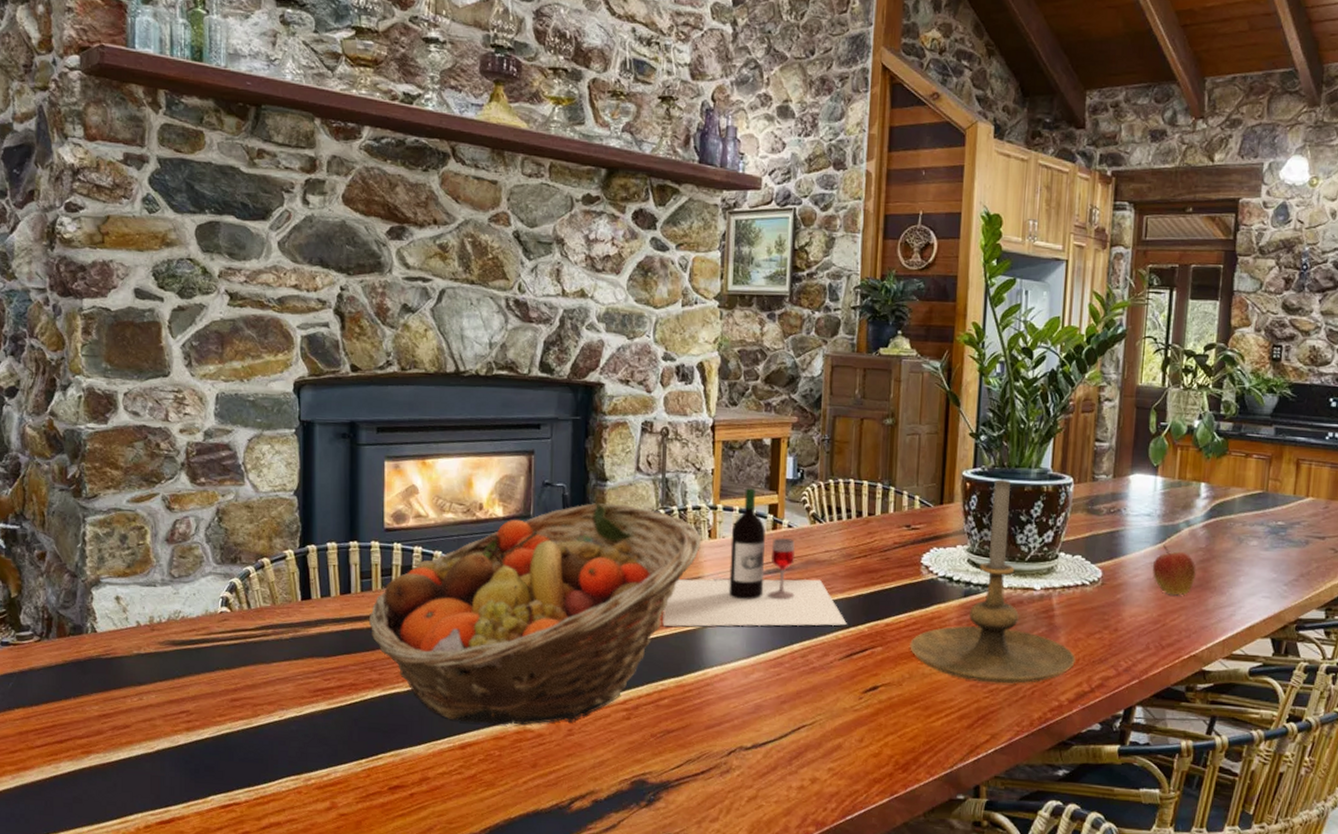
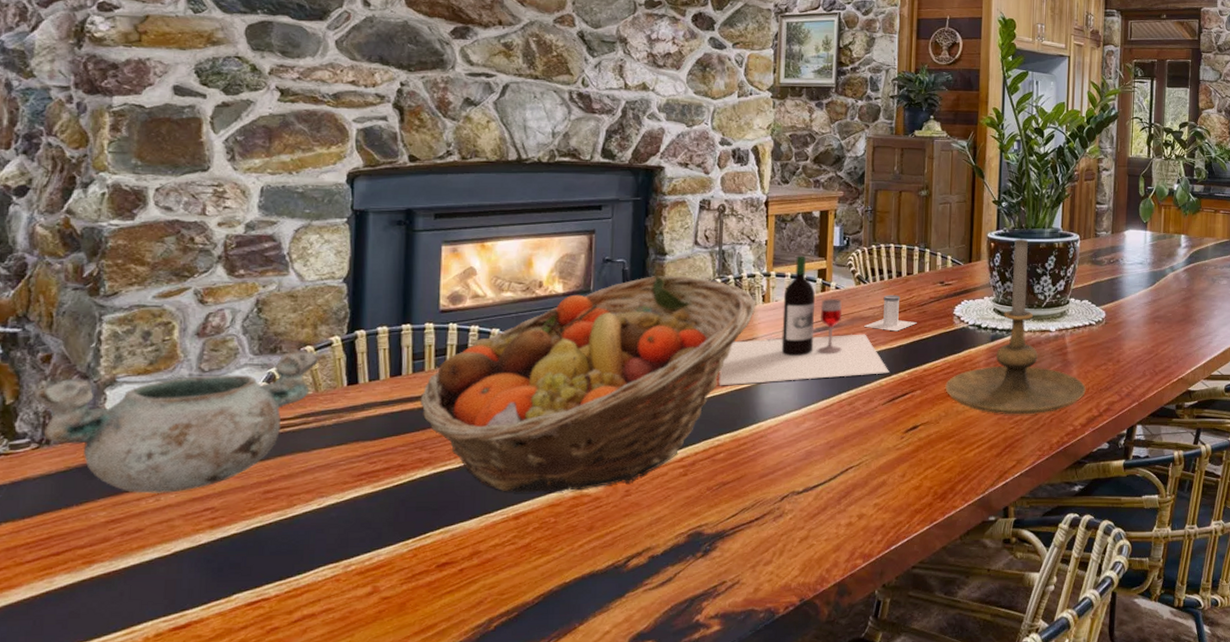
decorative bowl: none [32,561,276,694] -> present [32,349,320,494]
salt shaker: none [818,537,879,579] -> present [863,295,917,332]
apple: present [1152,545,1196,596] -> none [1145,288,1180,329]

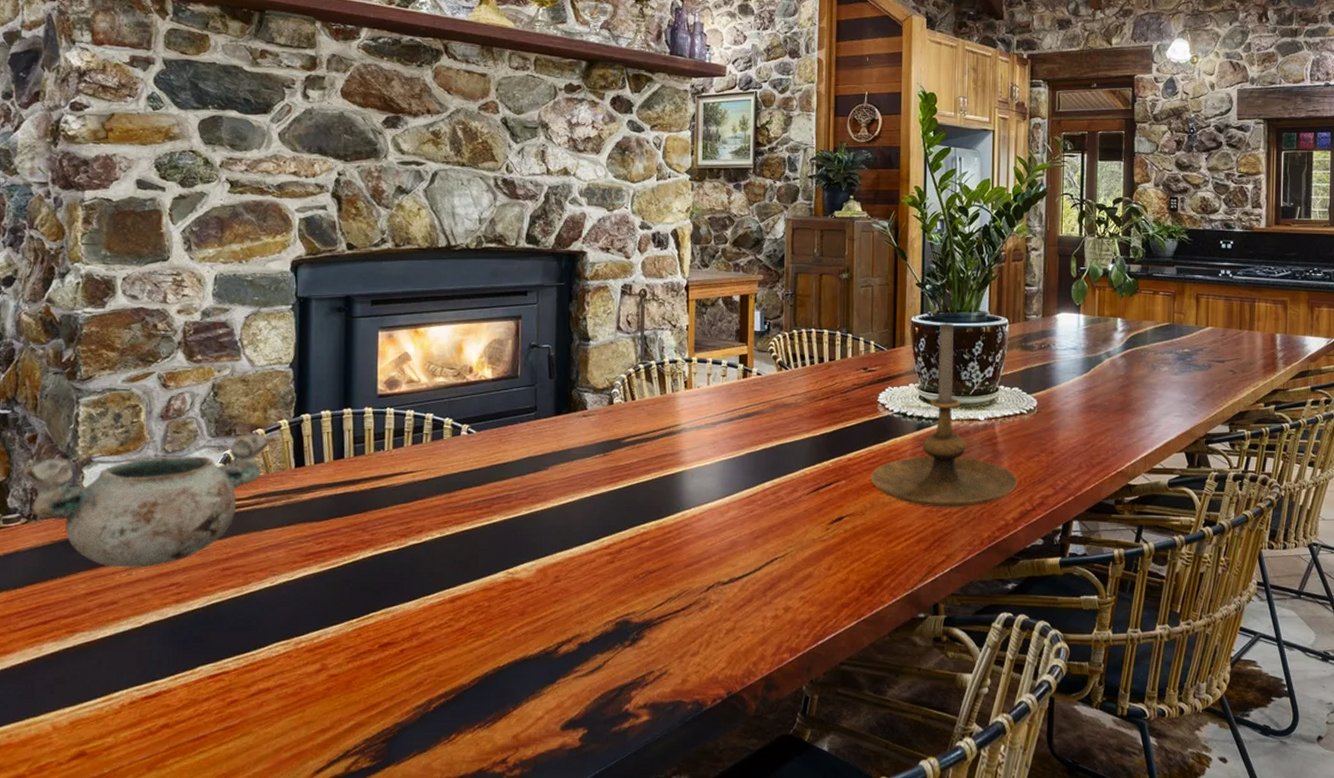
fruit basket: present [420,275,756,493] -> none [361,360,679,577]
wine bottle: present [719,256,889,385] -> none [643,341,813,472]
salt shaker: present [863,295,917,332] -> none [786,381,840,419]

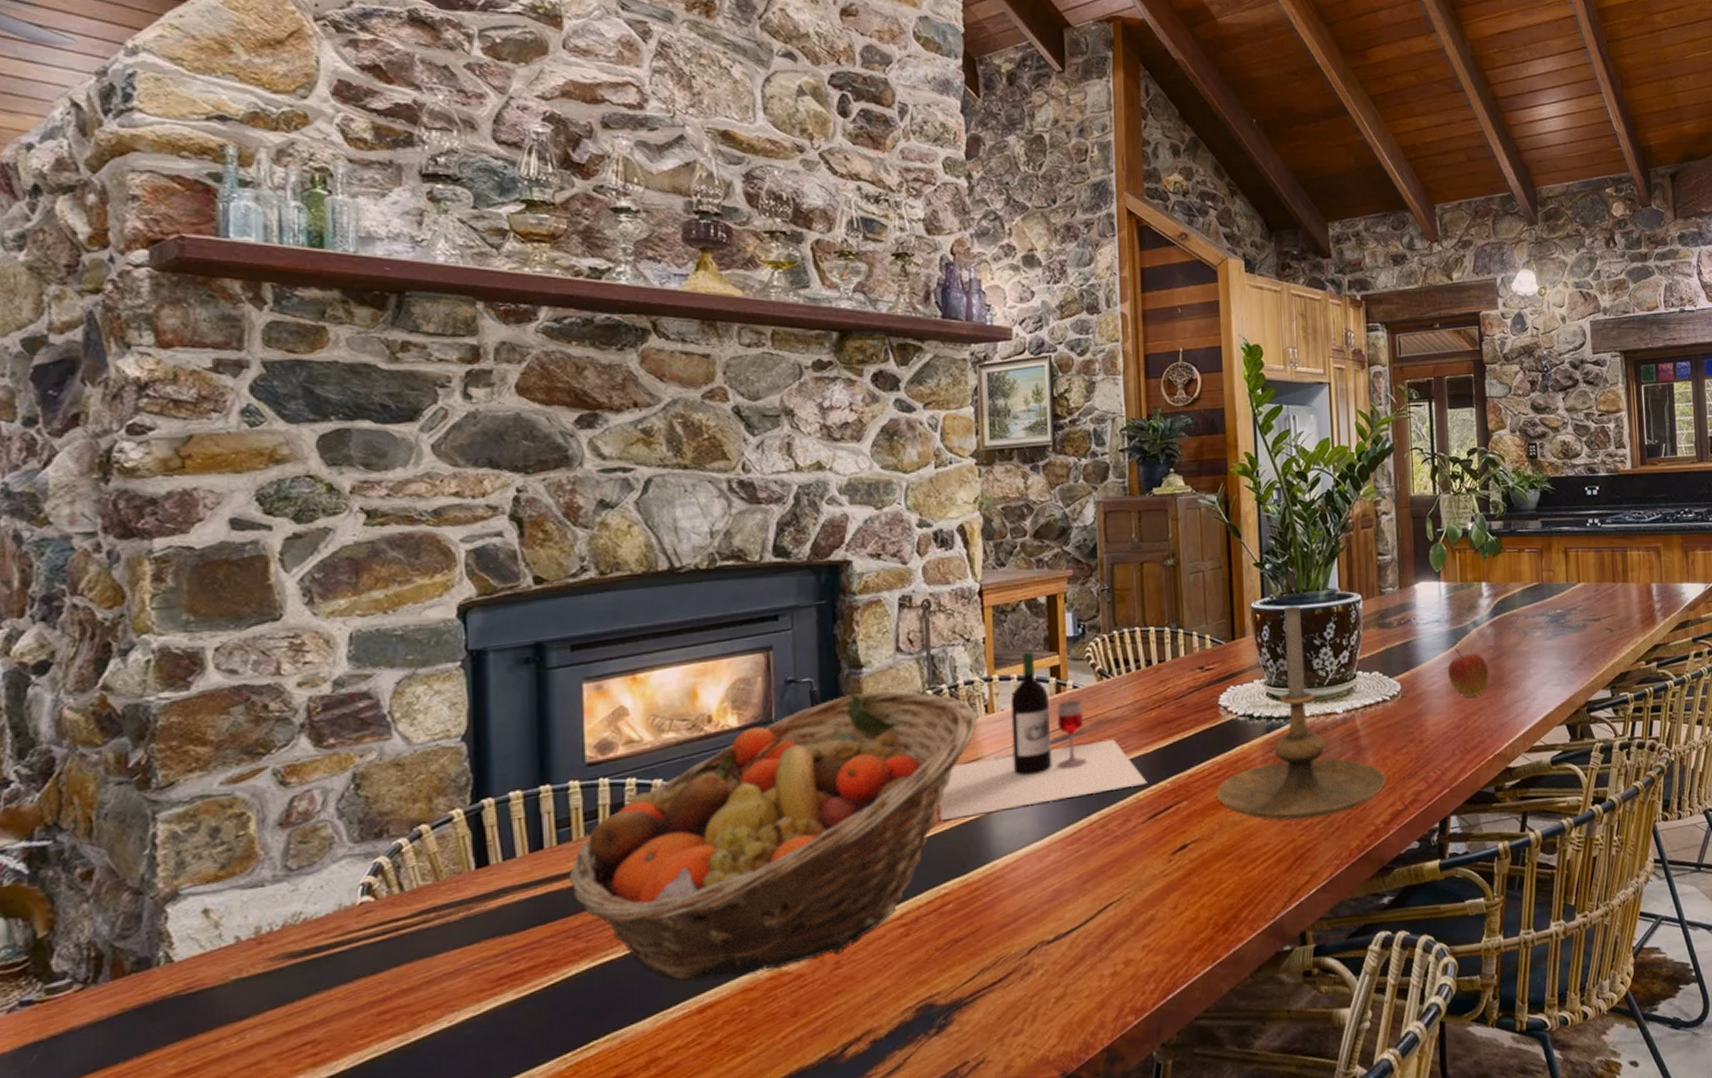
decorative bowl: present [21,432,270,569] -> none [72,830,439,1032]
fruit basket: none [361,360,679,577] -> present [568,690,978,981]
wine bottle: none [643,341,813,472] -> present [939,652,1147,820]
apple: none [1080,374,1118,419] -> present [1447,648,1489,698]

